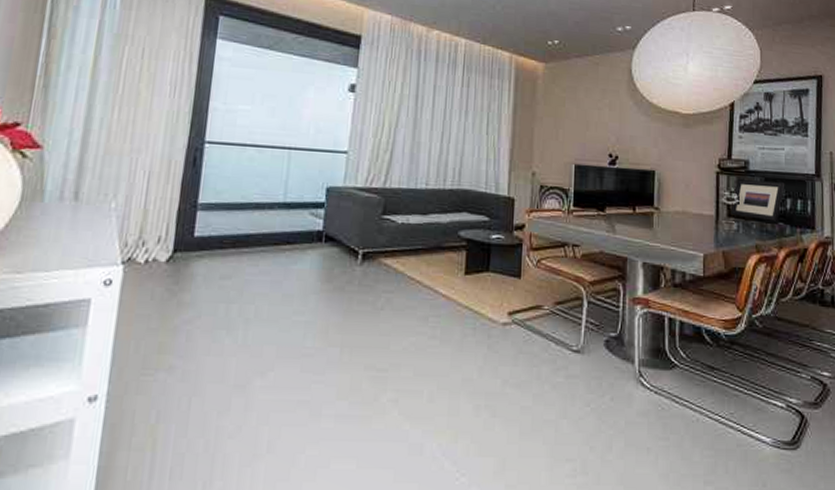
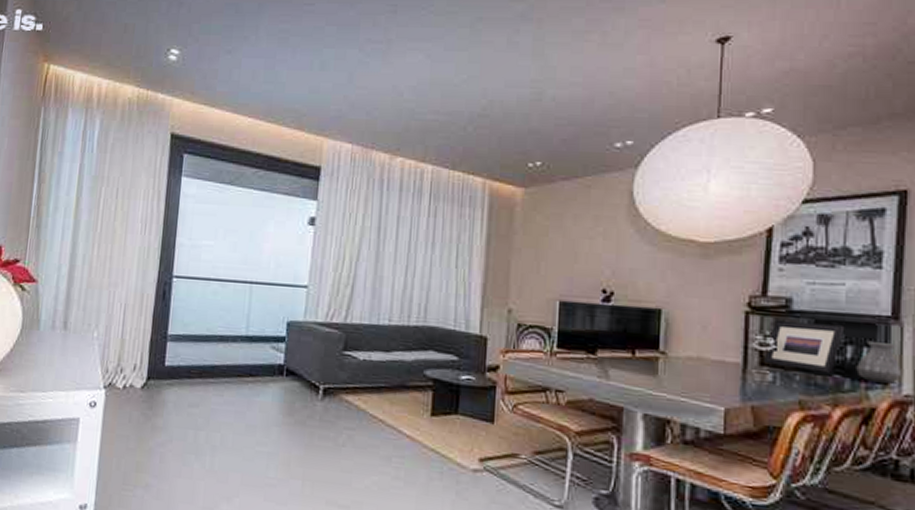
vase: none [793,194,823,228] -> present [856,340,901,384]

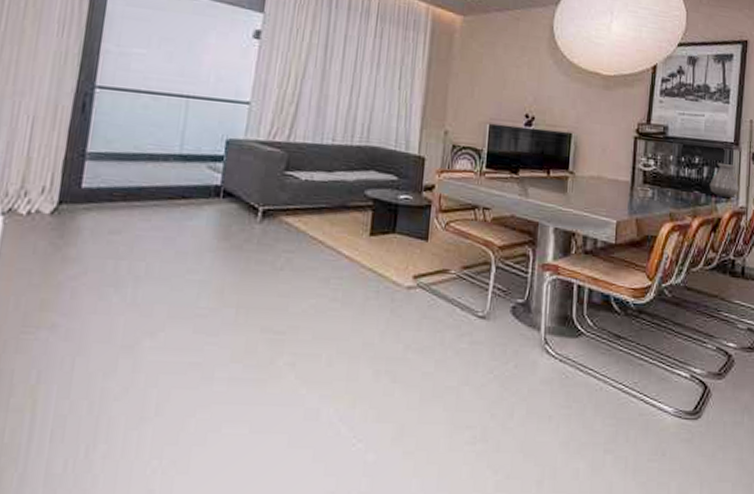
picture frame: present [764,321,845,373] -> none [646,145,703,190]

